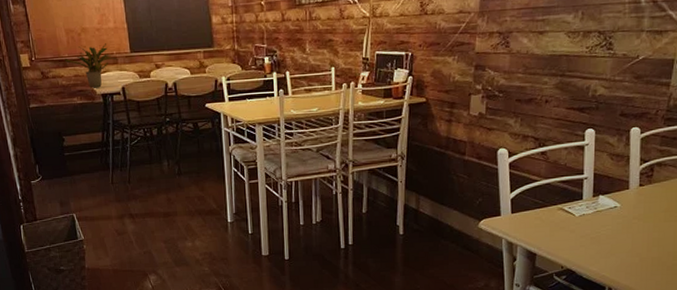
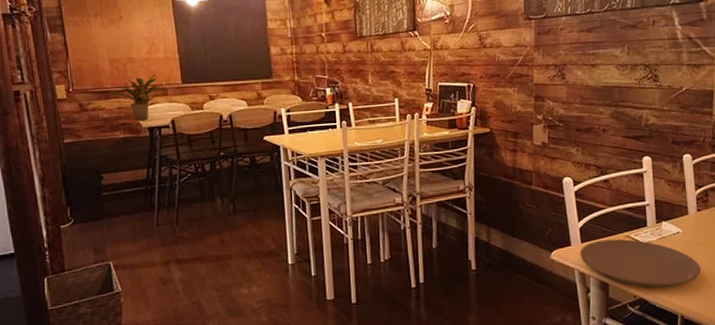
plate: none [509,211,637,260] -> present [580,239,702,288]

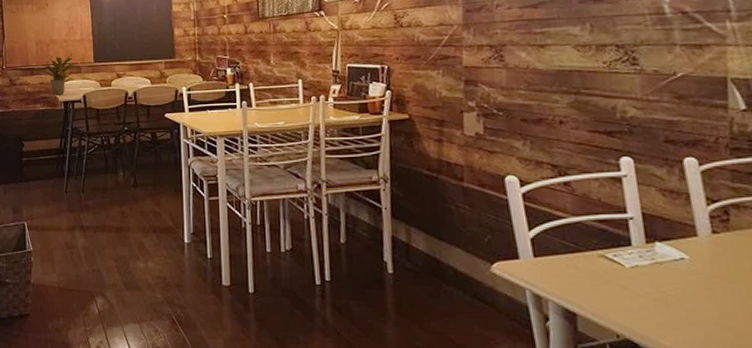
plate: present [580,239,702,288] -> none [532,256,726,331]

